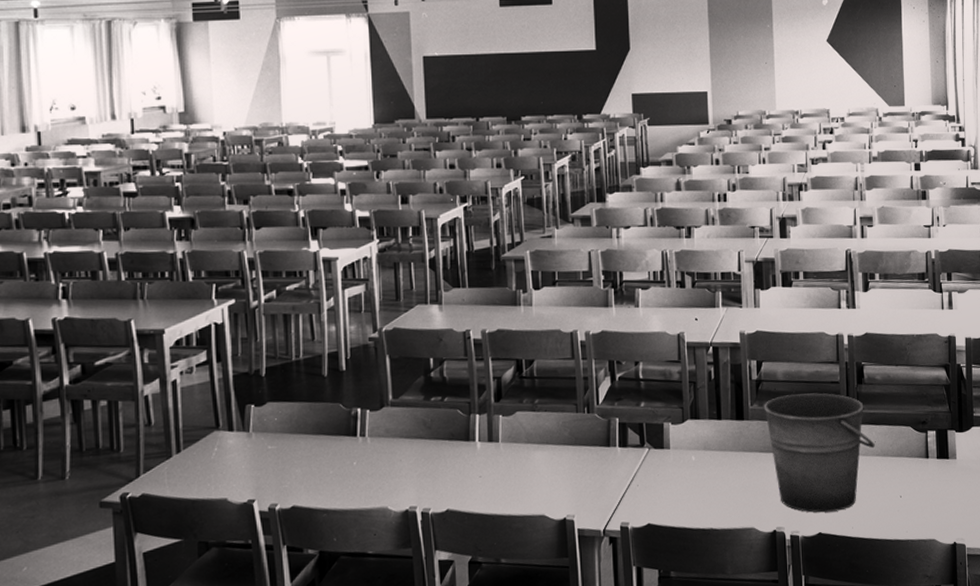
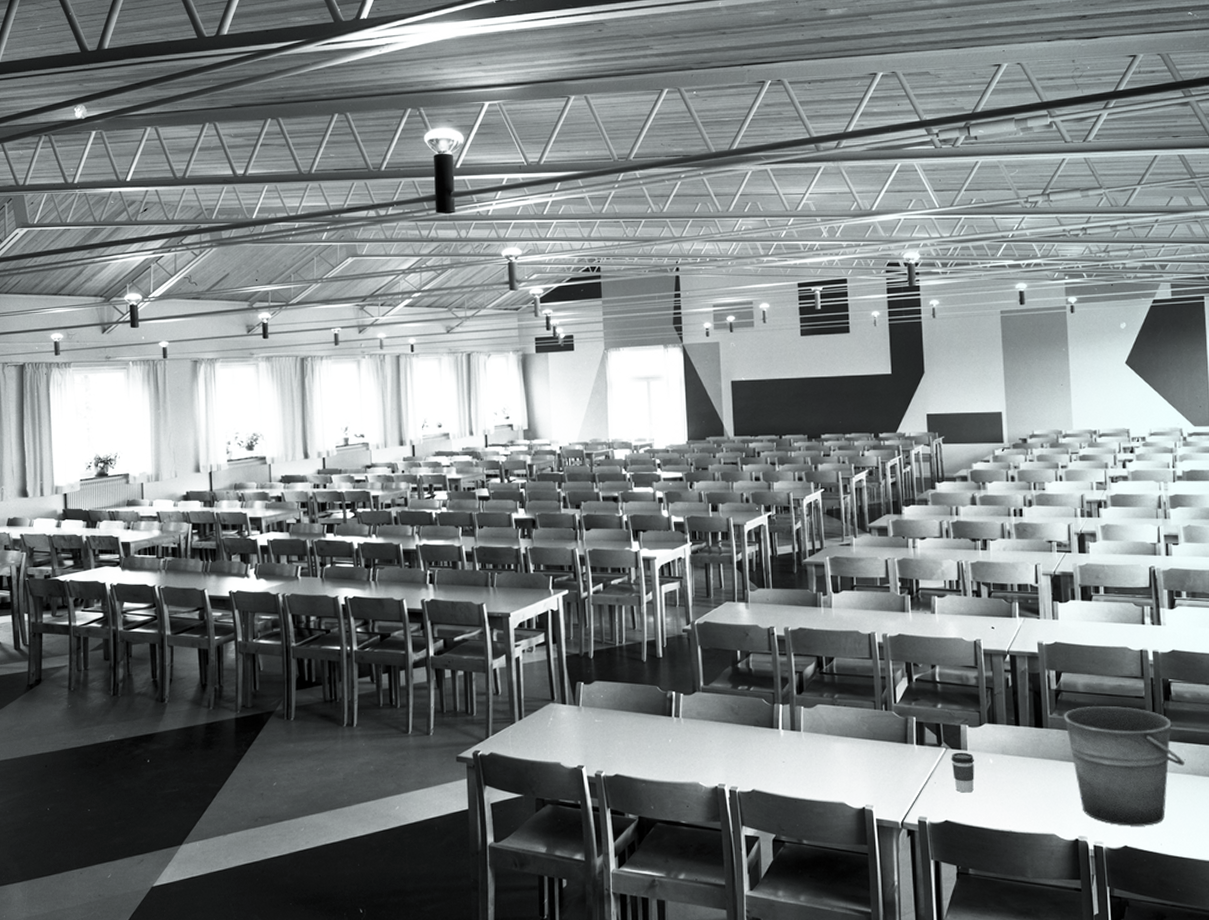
coffee cup: none [653,451,678,494] -> present [951,752,975,793]

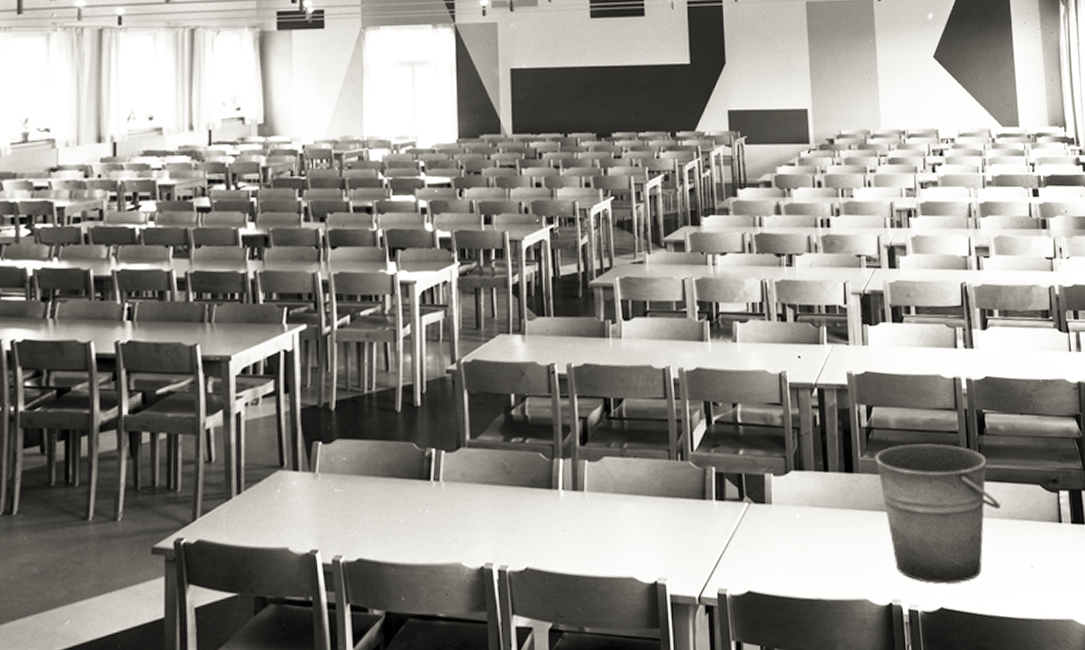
coffee cup: present [951,752,975,793] -> none [754,506,781,556]

